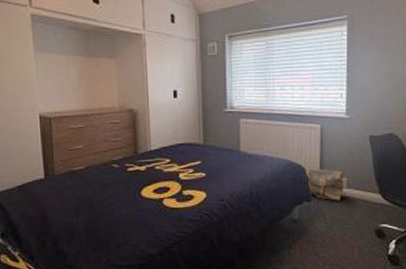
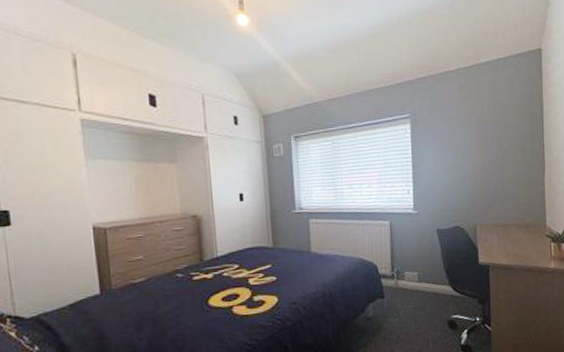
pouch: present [304,168,344,201] -> none [376,264,416,296]

